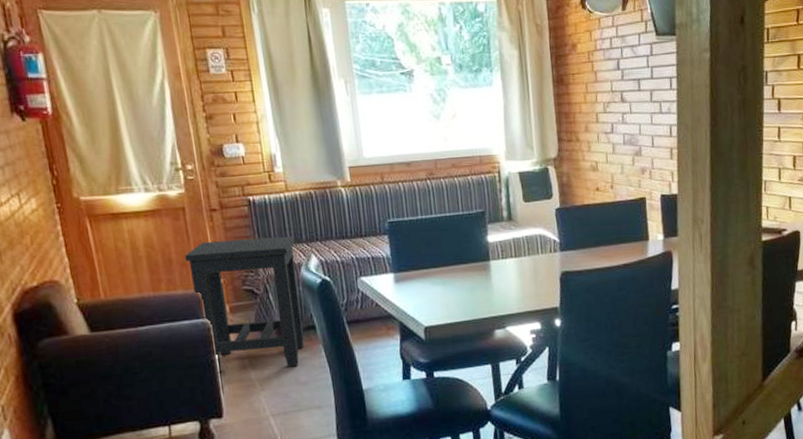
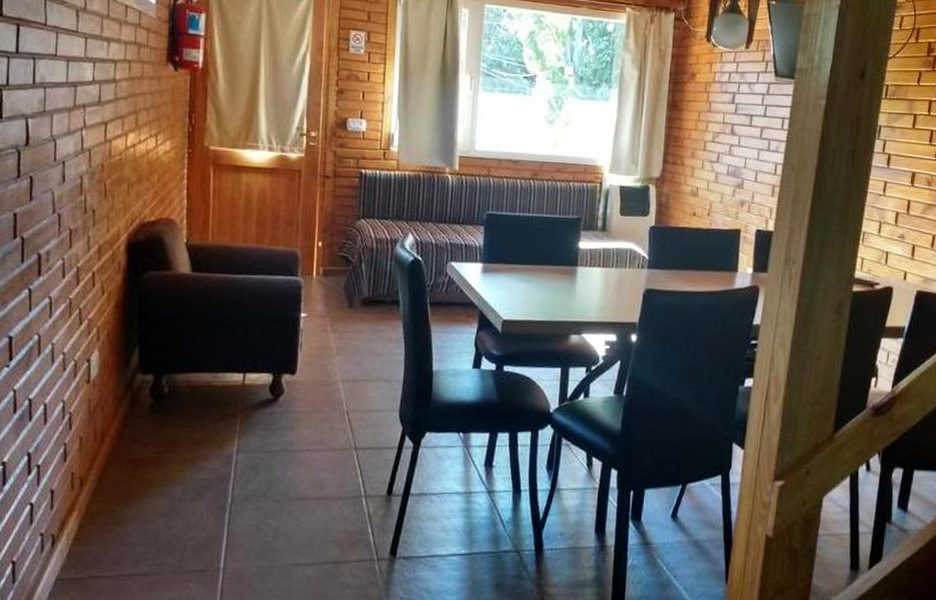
side table: present [185,236,304,374] -> none [292,204,397,337]

